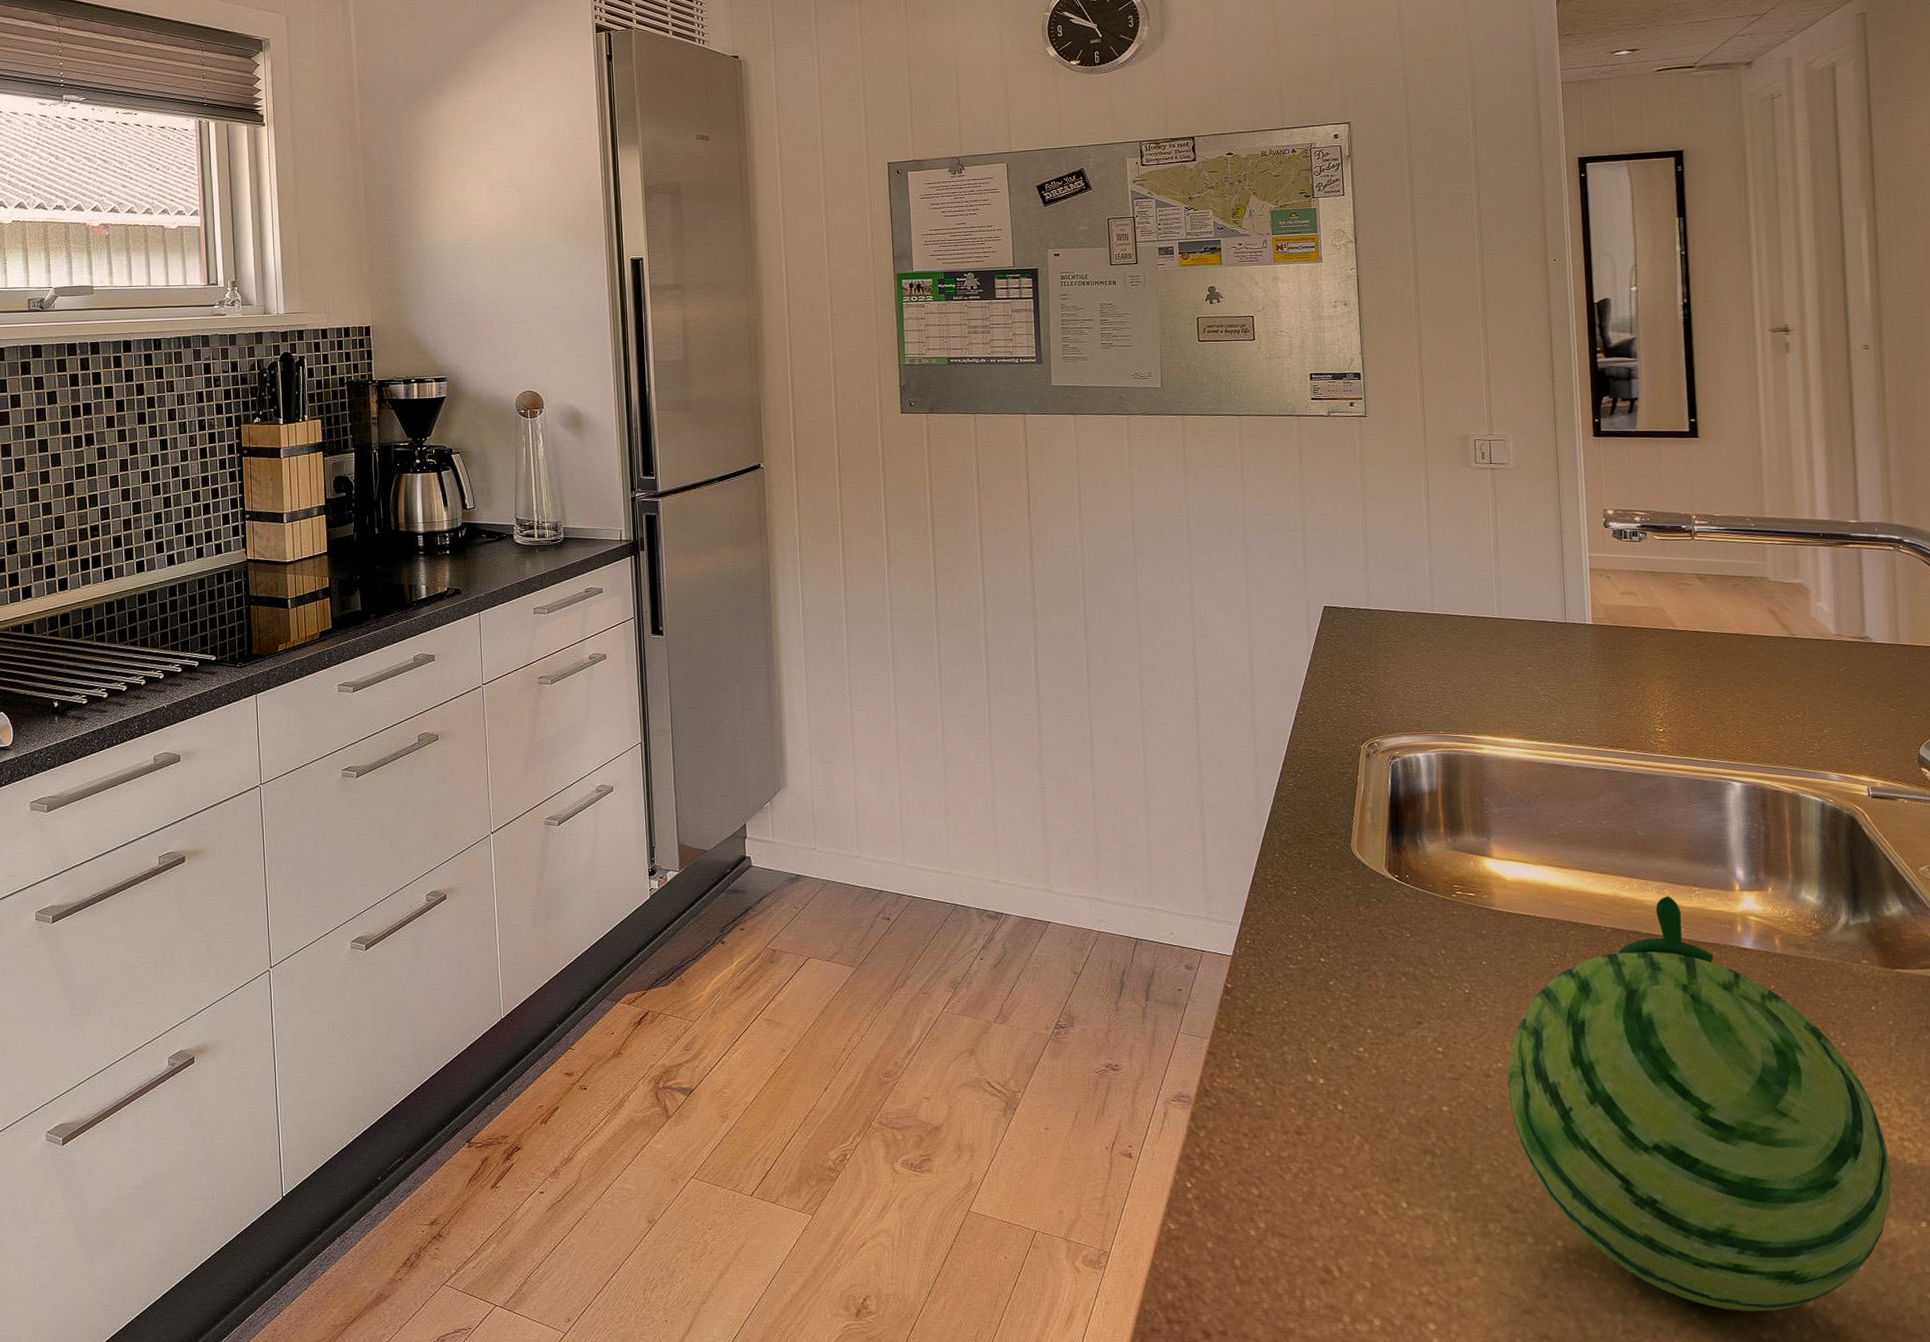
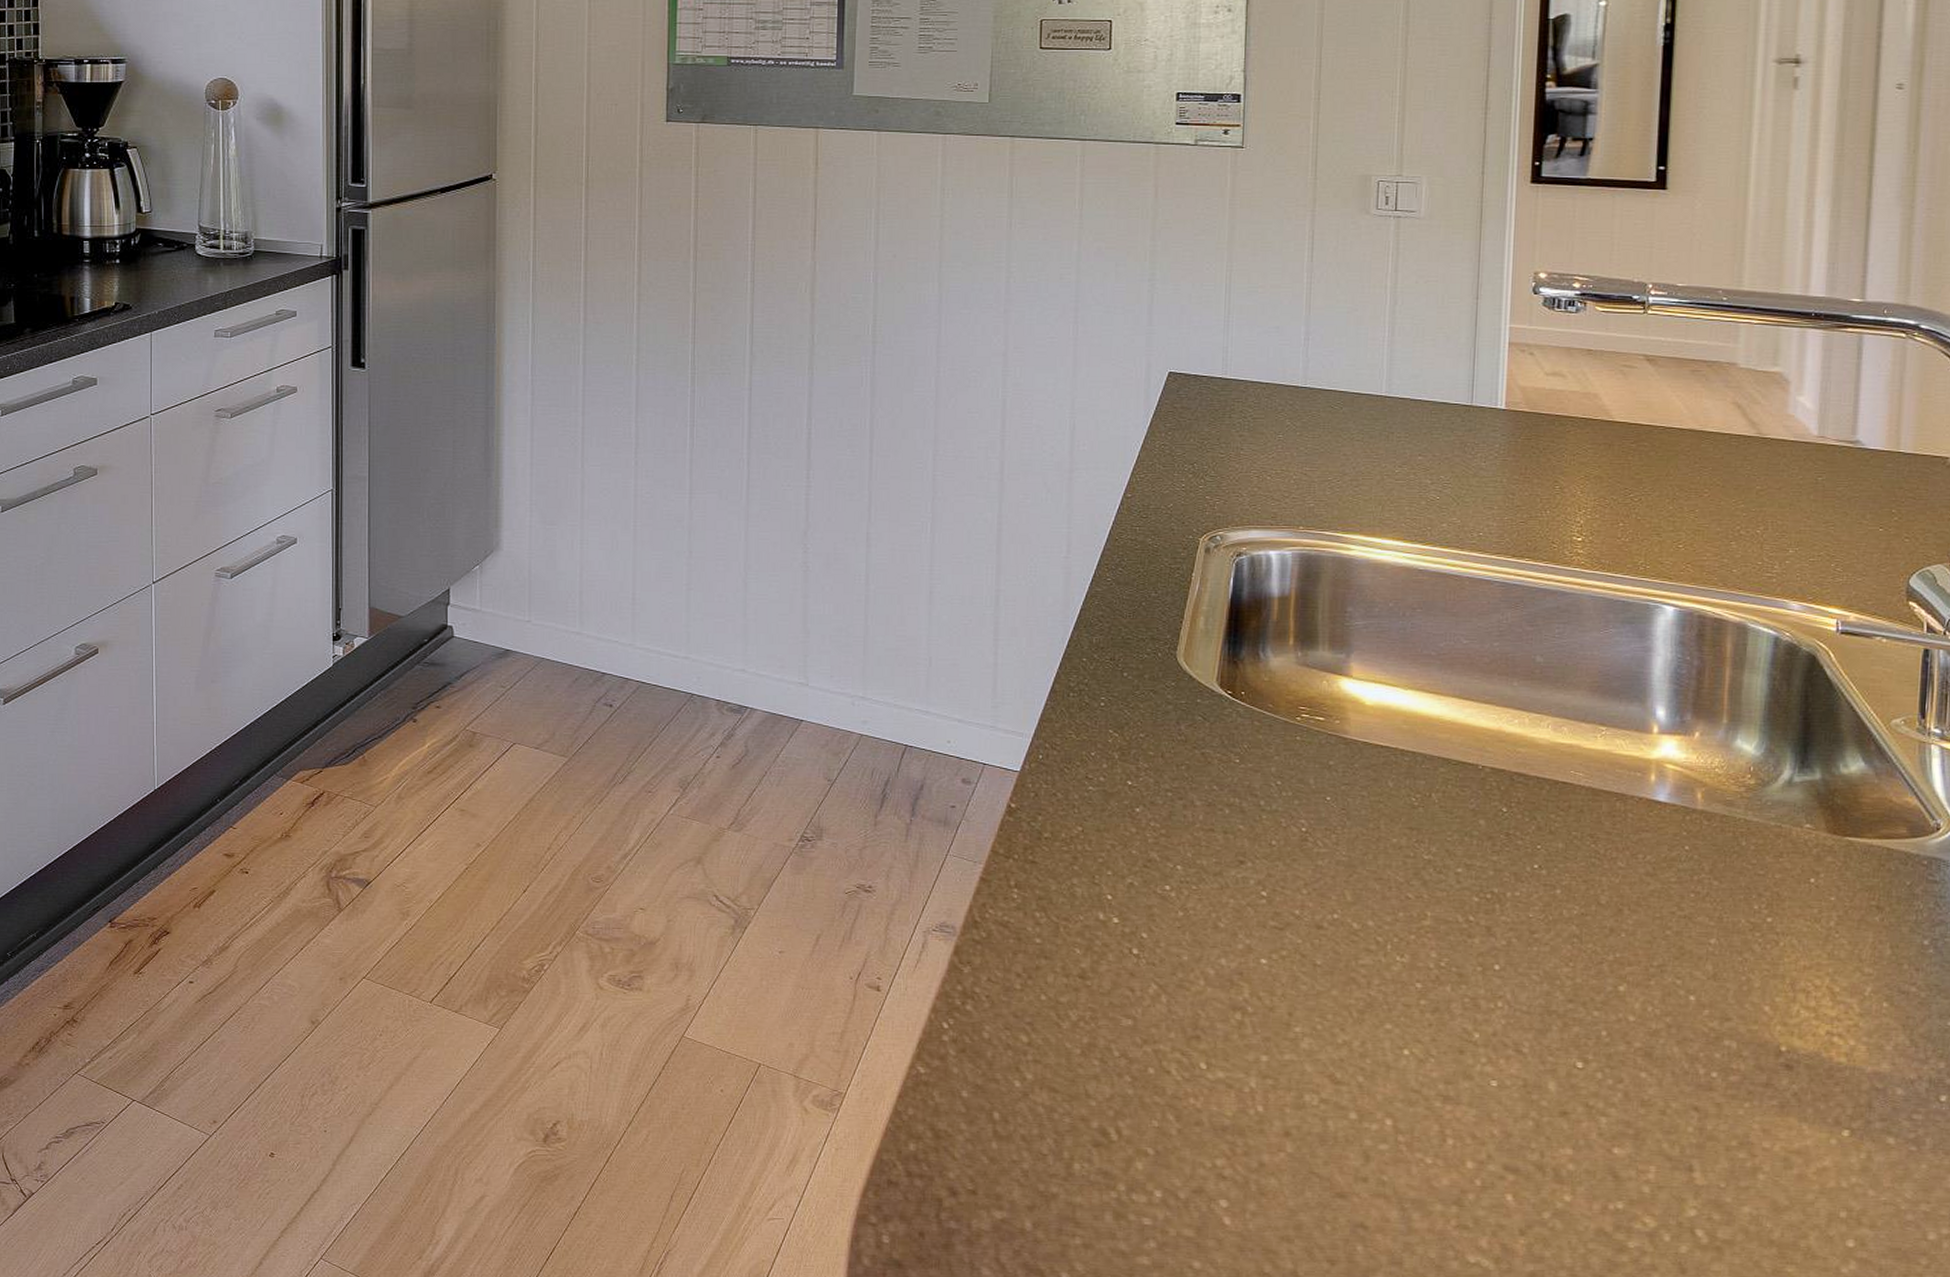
fruit: present [1507,896,1891,1312] -> none [1343,735,1812,1217]

